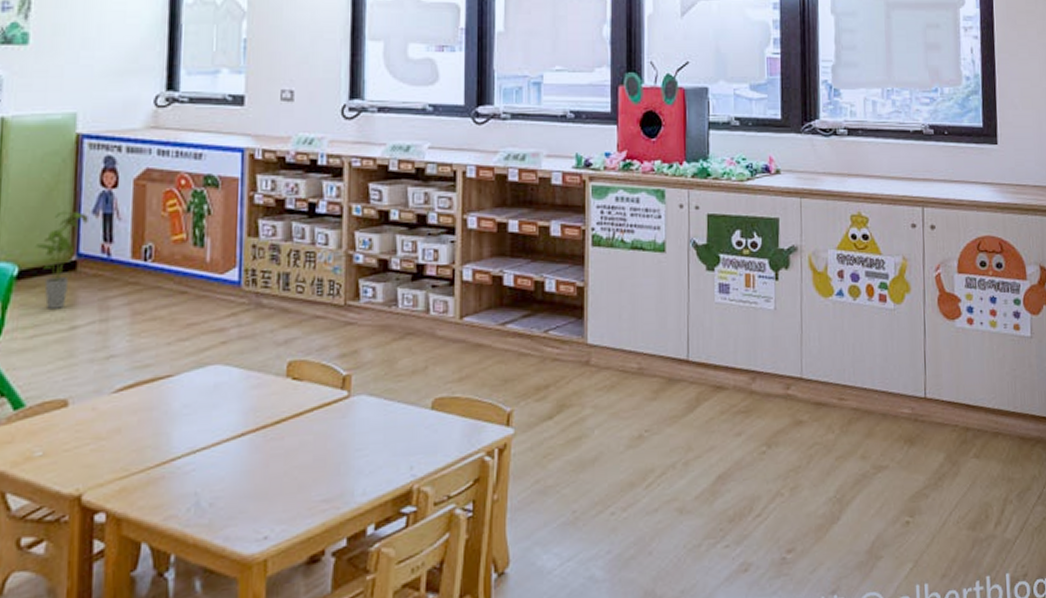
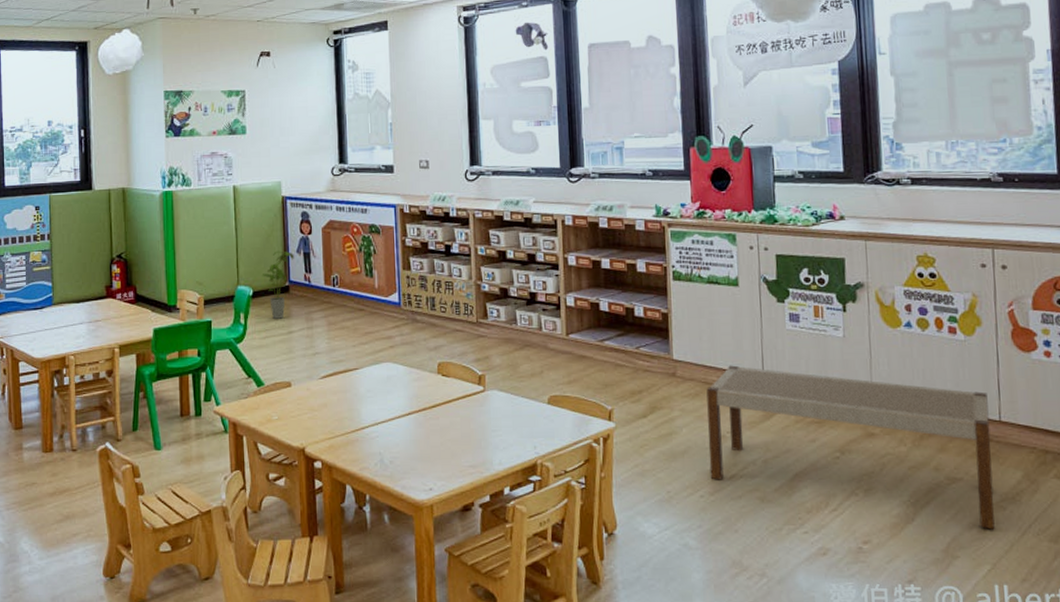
bench: none [623,348,918,522] -> present [706,365,995,530]

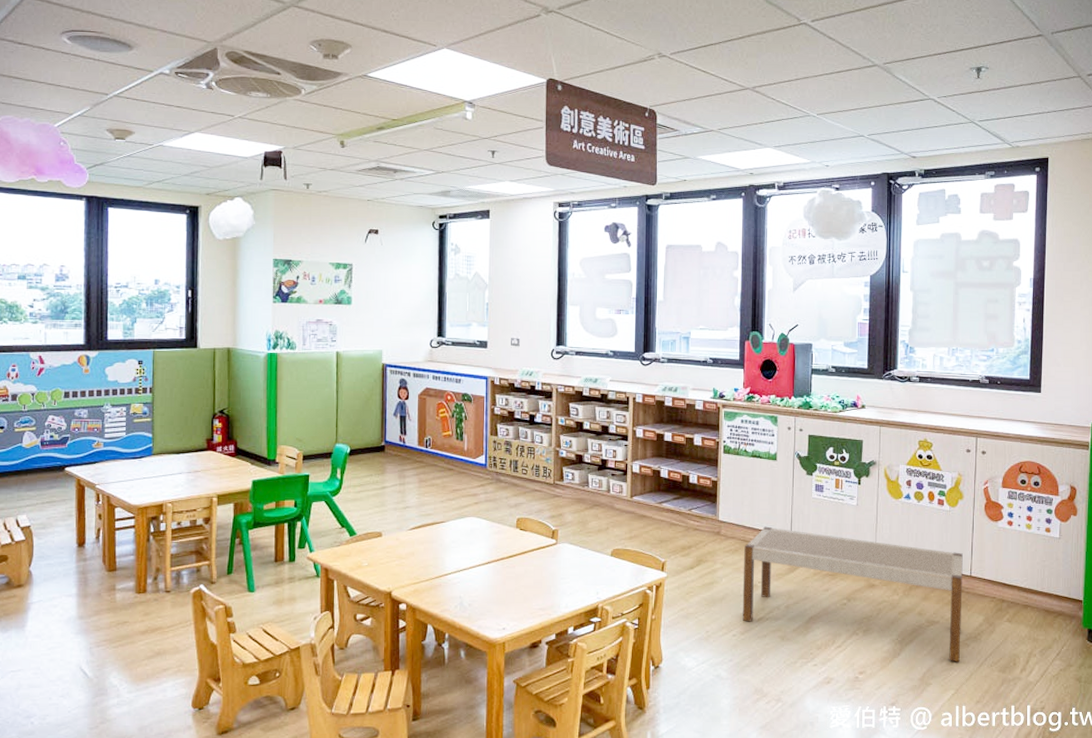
house plant: present [261,250,294,319] -> none [359,413,391,475]

